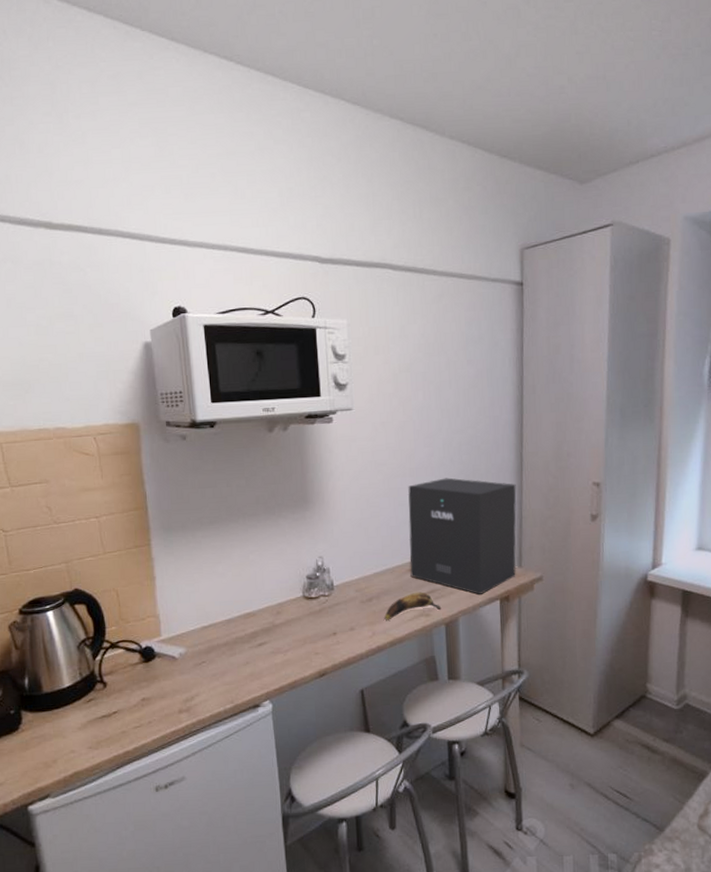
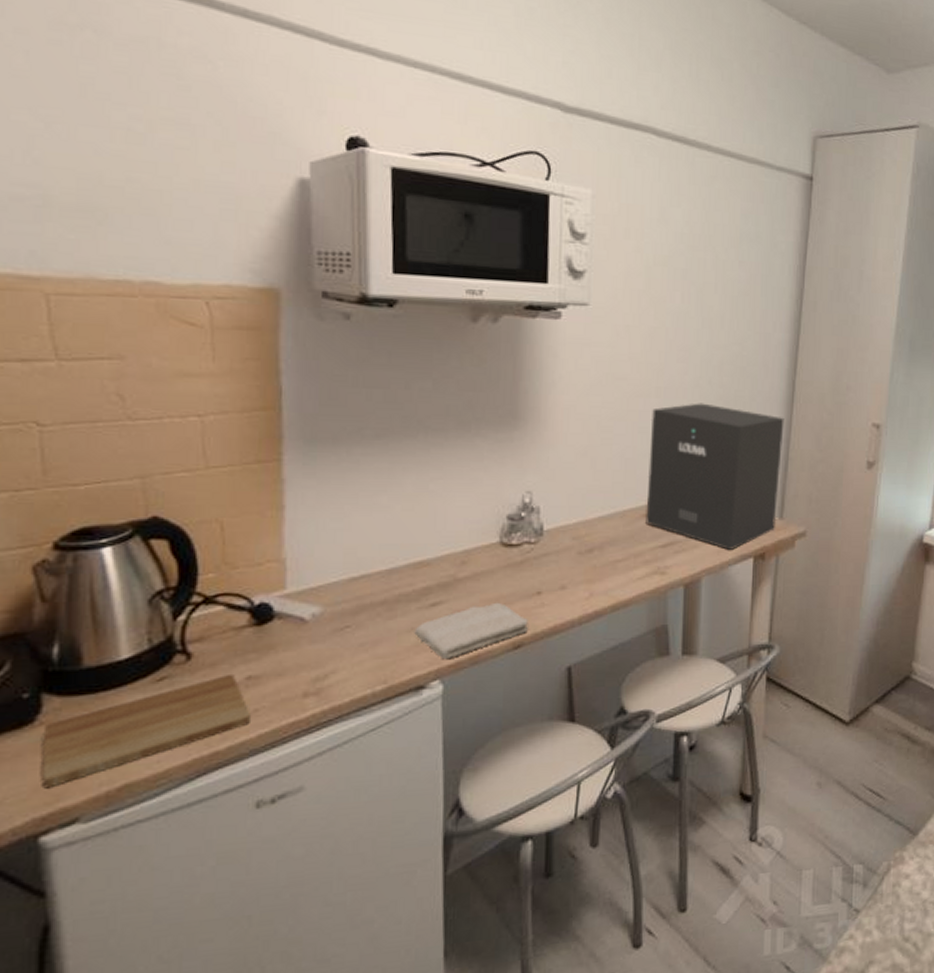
cutting board: none [24,696,147,774] -> present [41,673,250,789]
washcloth: none [249,641,329,685] -> present [414,602,528,660]
banana: present [384,592,442,621] -> none [607,543,682,578]

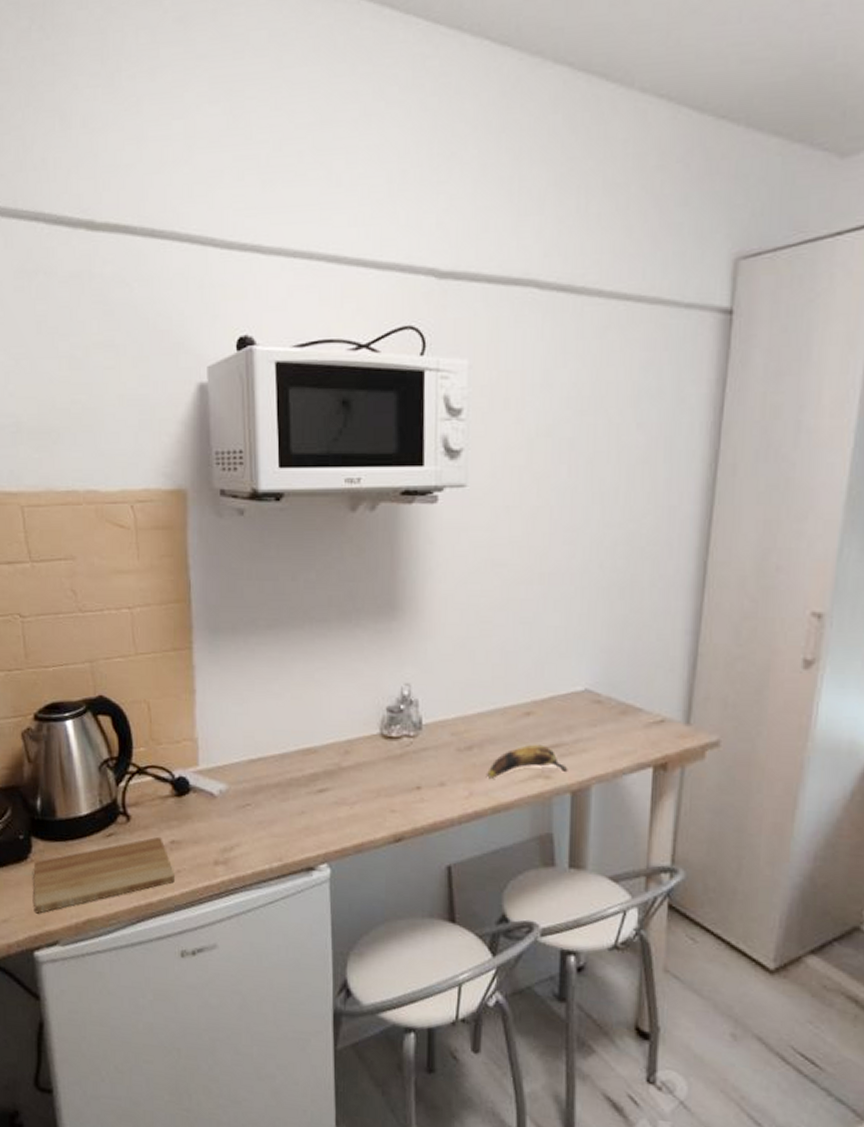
washcloth: present [414,602,528,660] -> none [304,793,408,845]
banana: none [607,543,682,578] -> present [487,744,568,779]
speaker: present [645,403,785,550] -> none [528,590,693,757]

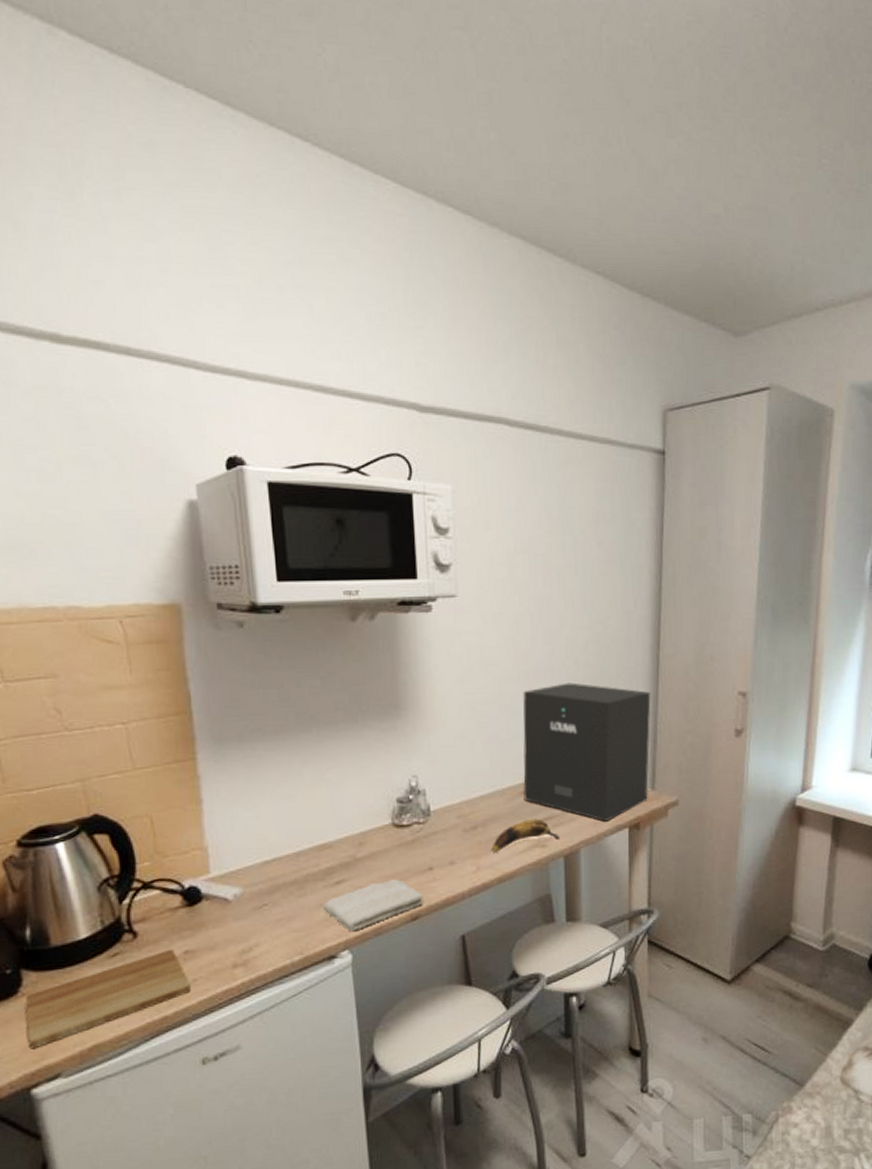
washcloth: none [304,793,408,845] -> present [323,878,423,932]
speaker: none [528,590,693,757] -> present [523,682,651,821]

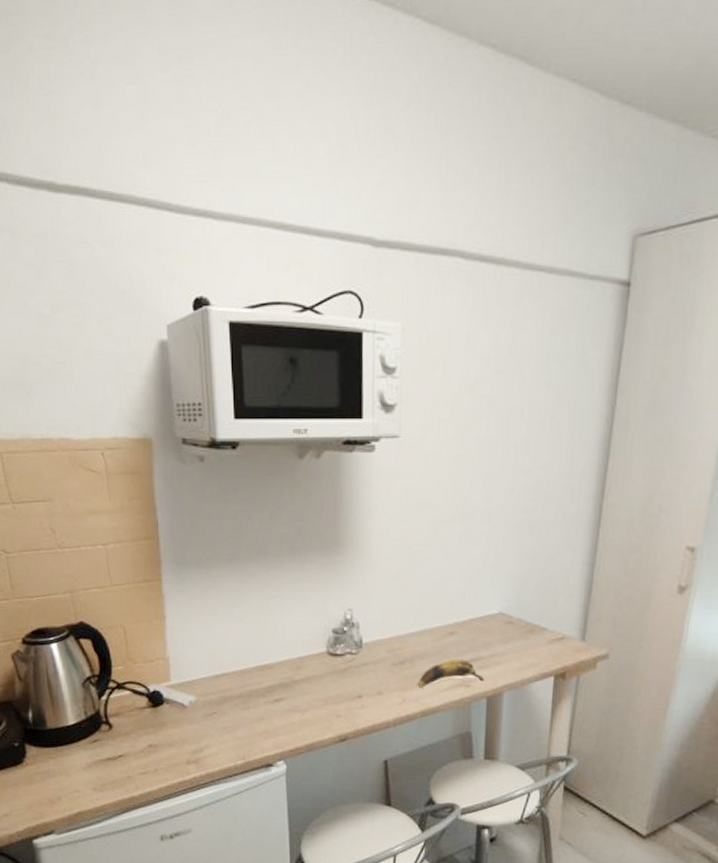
cutting board: present [25,948,191,1049] -> none [28,741,153,809]
washcloth: present [323,878,423,932] -> none [263,702,351,745]
speaker: present [523,682,651,821] -> none [452,528,590,668]

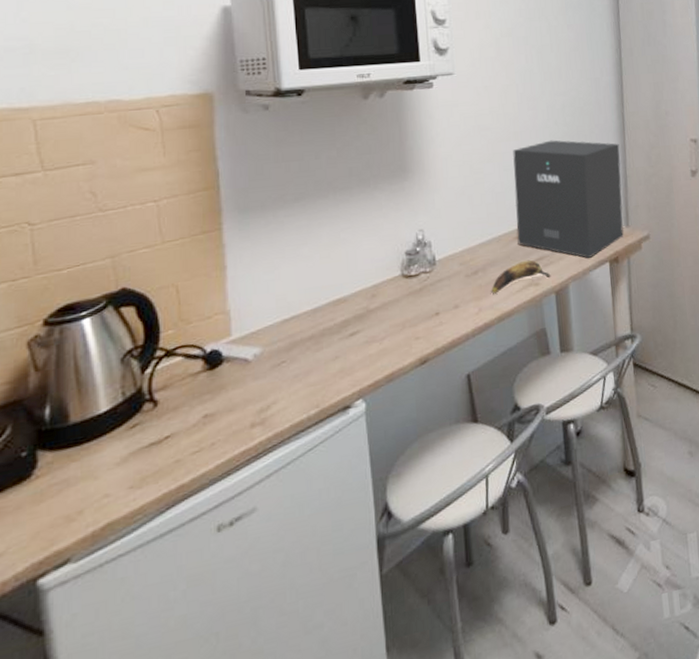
speaker: none [452,528,590,668] -> present [513,140,624,258]

